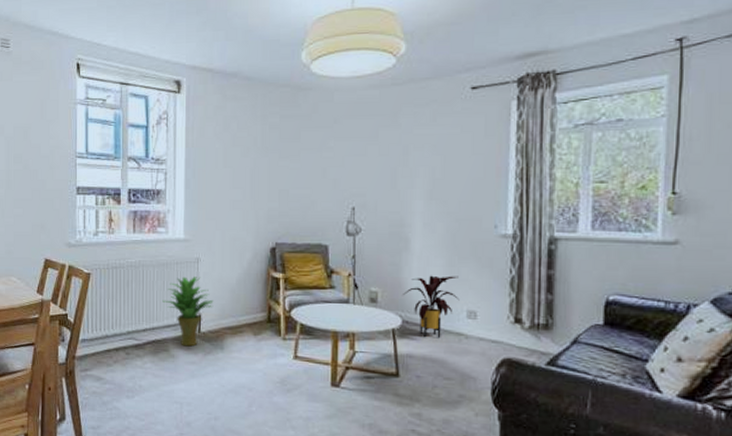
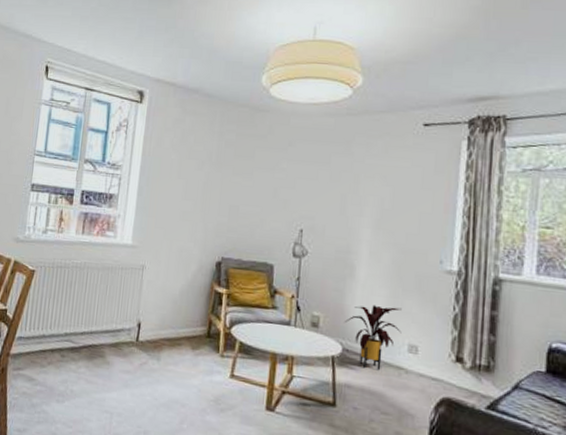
potted plant: present [162,276,214,347] -> none [103,282,155,355]

